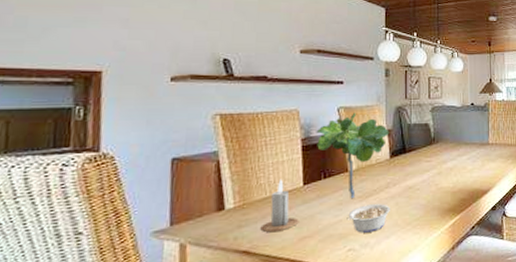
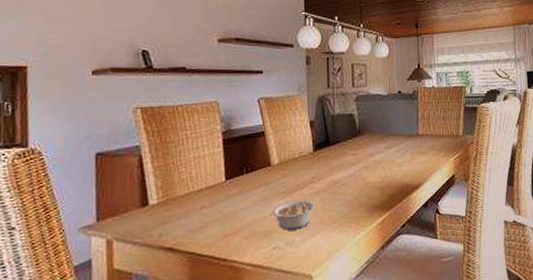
candle: present [260,179,299,233] -> none [184,174,223,229]
plant: present [316,112,389,198] -> none [237,103,312,194]

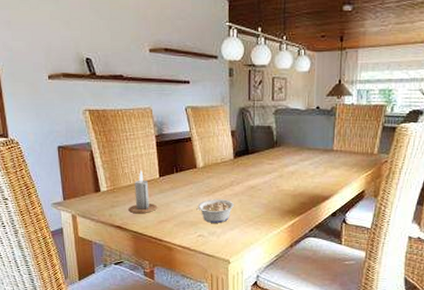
candle: none [184,174,223,229] -> present [128,170,158,214]

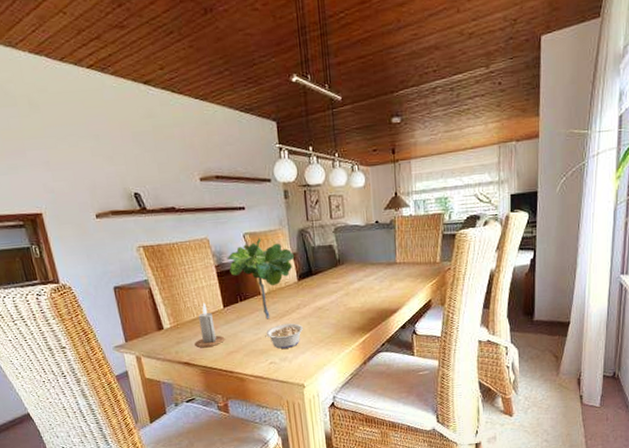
plant: none [167,112,233,192] -> present [227,238,295,318]

